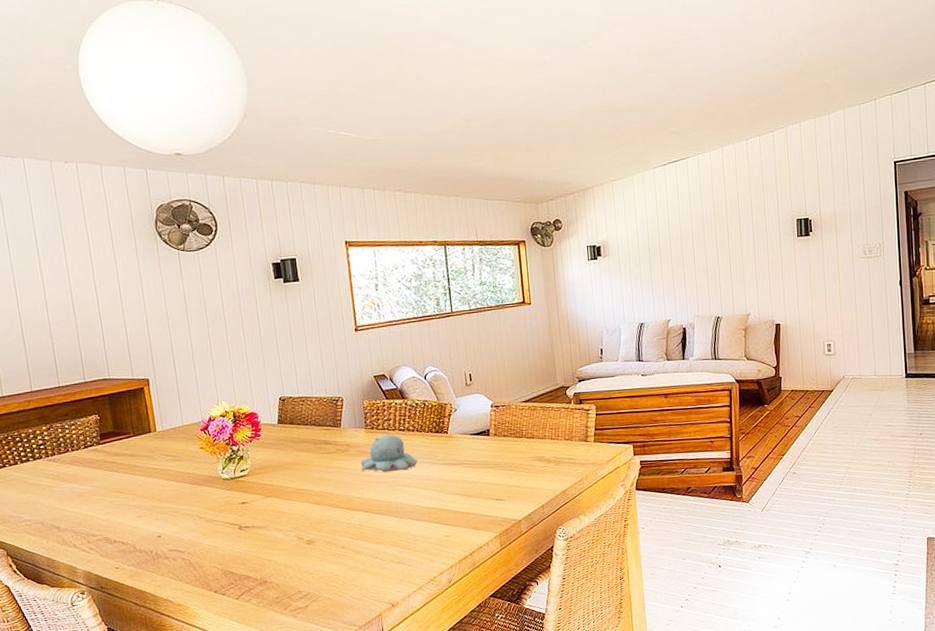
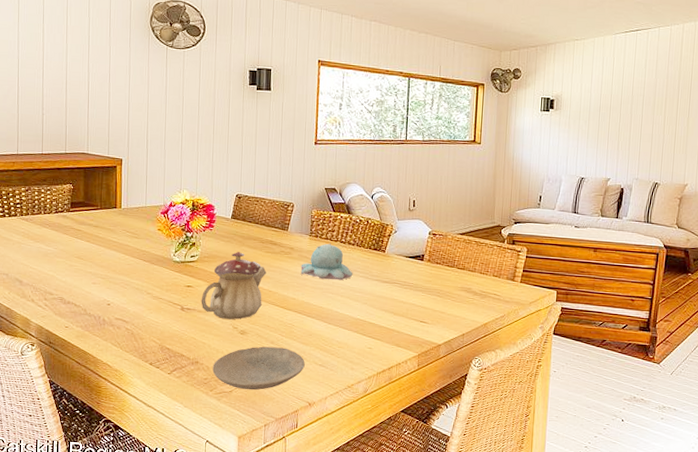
teapot: none [259,458,326,531] -> present [201,252,267,320]
plate: none [283,550,381,602] -> present [212,346,305,391]

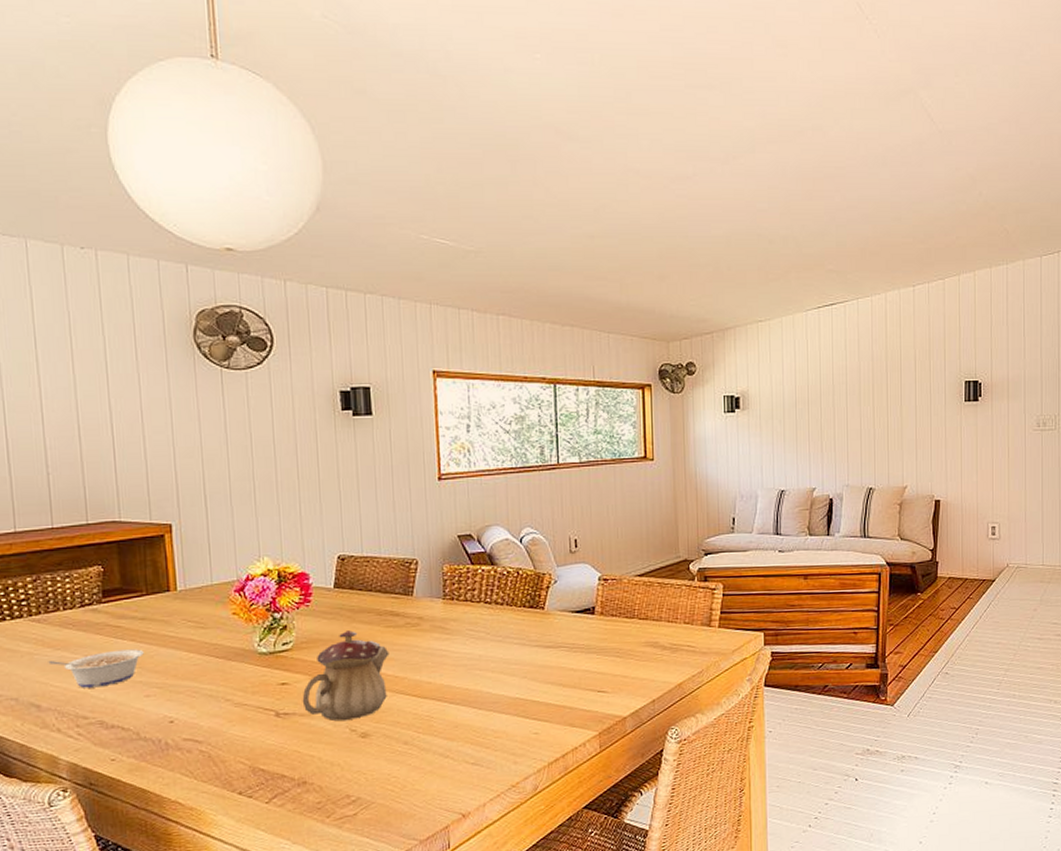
legume: none [30,247,95,273] -> present [48,649,144,688]
plate: present [212,346,305,391] -> none [327,747,452,810]
candle: present [300,243,353,281] -> none [434,606,505,654]

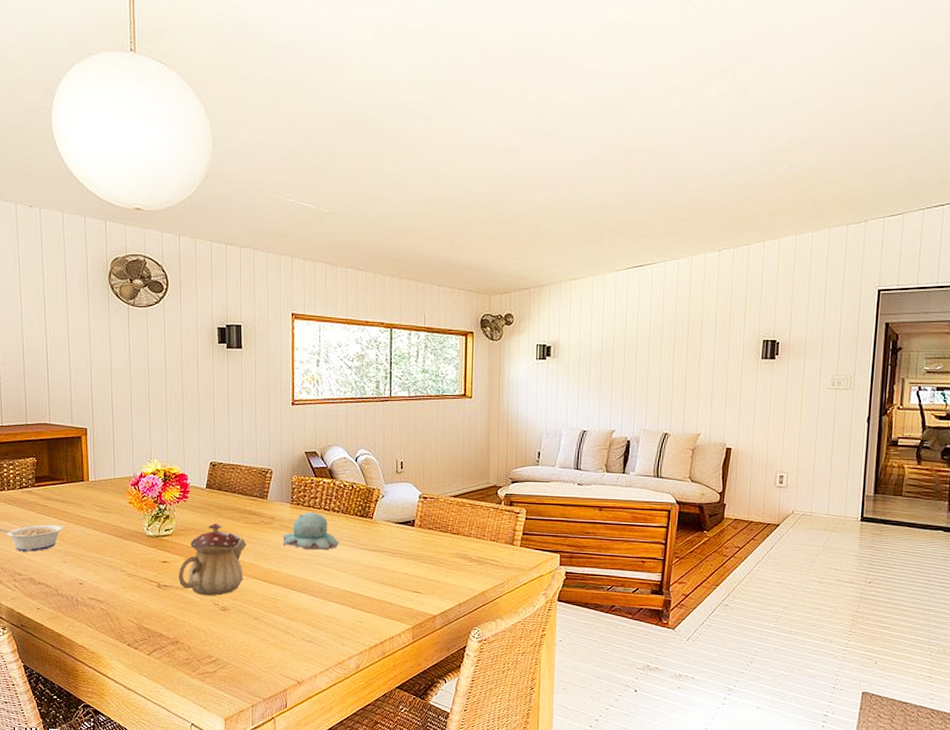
candle: none [434,606,505,654] -> present [283,511,339,551]

